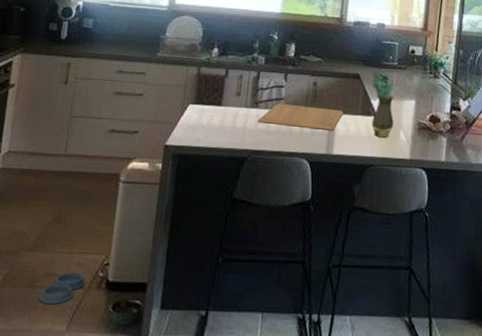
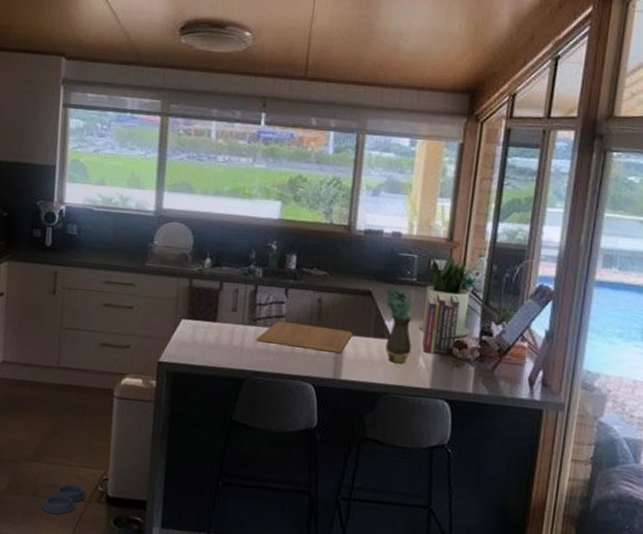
planter: none [398,43,442,113] -> present [417,256,471,338]
books: none [402,74,433,130] -> present [422,293,460,357]

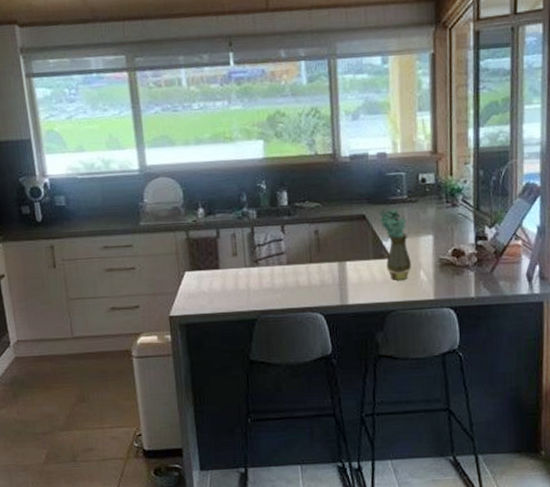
pet bowl: present [42,484,86,515] -> none [83,445,124,476]
chopping board: present [256,321,354,353] -> none [260,256,354,282]
planter: present [417,256,471,338] -> none [414,168,465,246]
books: present [422,293,460,357] -> none [420,206,453,267]

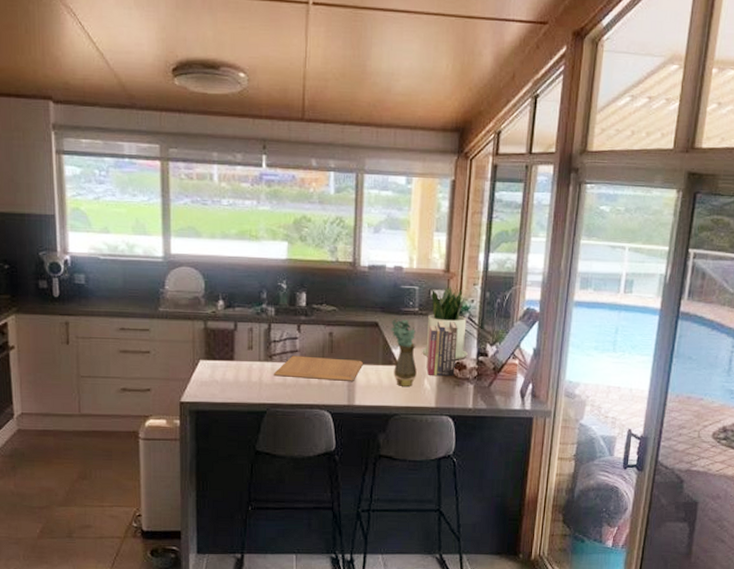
chopping board: none [260,256,354,282] -> present [273,355,364,381]
planter: none [414,168,465,246] -> present [421,286,468,359]
books: none [420,206,453,267] -> present [426,320,458,377]

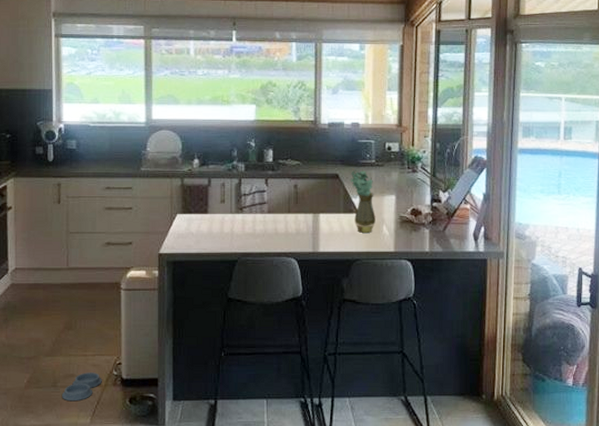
pet bowl: none [78,523,121,553] -> present [62,372,102,402]
chopping board: present [273,355,364,381] -> none [243,207,327,229]
planter: present [421,286,468,359] -> none [379,139,422,206]
books: present [426,320,458,377] -> none [384,170,412,223]

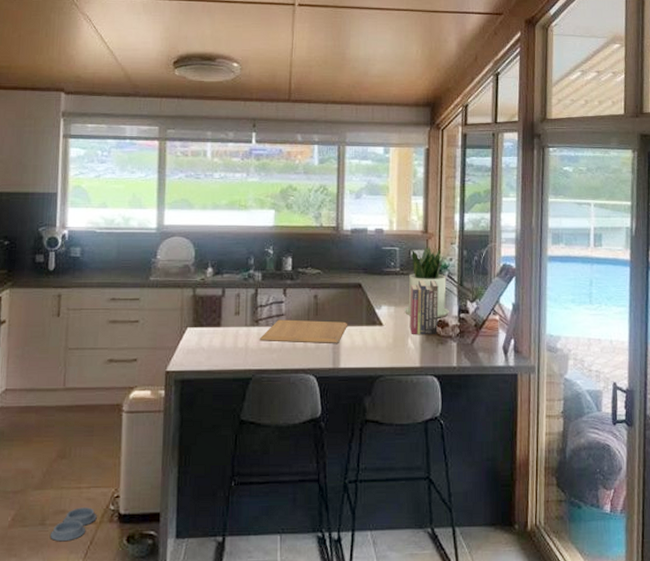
chopping board: none [243,207,327,229] -> present [259,319,348,343]
vase: present [350,167,375,233] -> none [373,276,400,347]
planter: none [379,139,422,206] -> present [404,246,449,317]
books: none [384,170,412,223] -> present [409,279,439,335]

